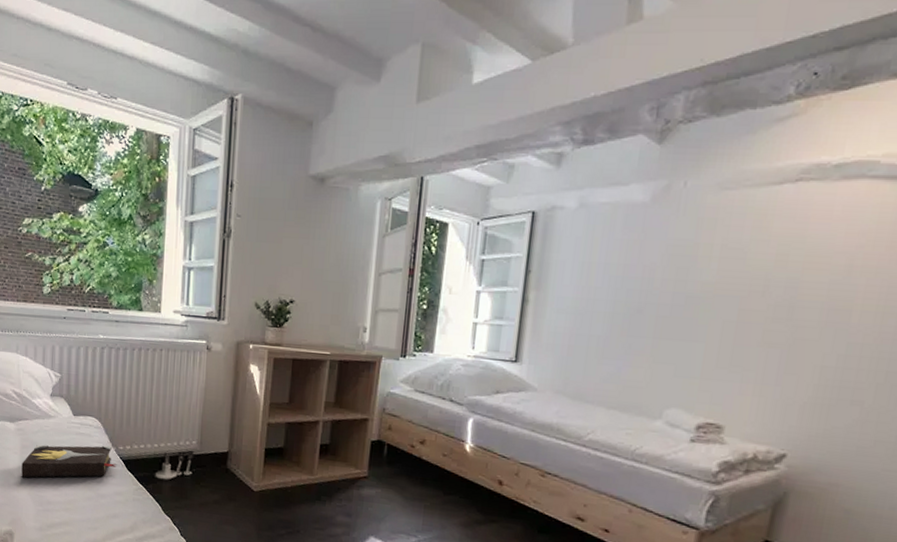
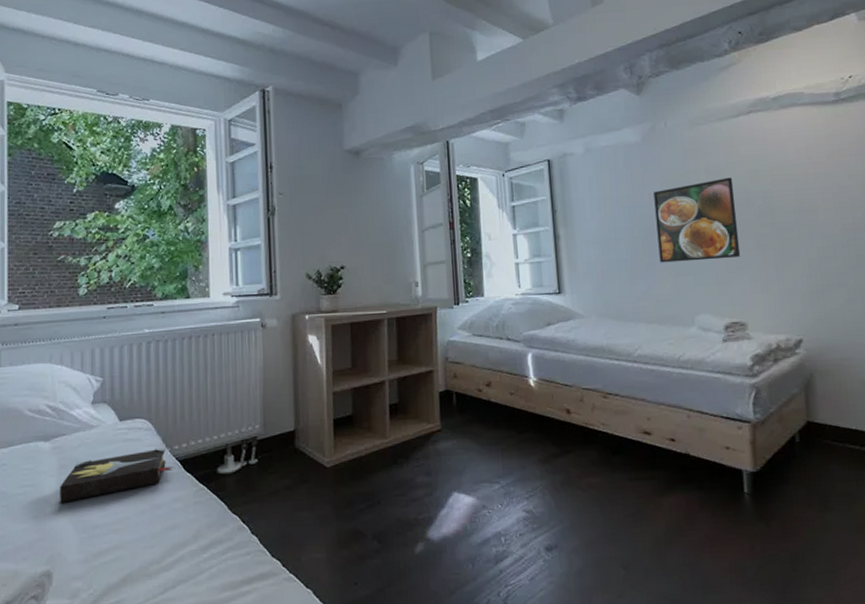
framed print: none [638,257,753,352] -> present [653,177,741,263]

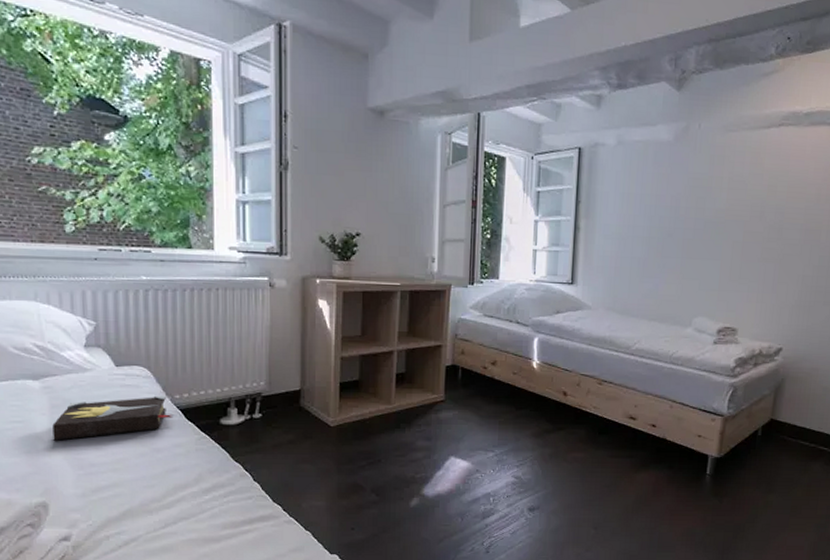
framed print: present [653,177,741,263] -> none [670,188,752,268]

